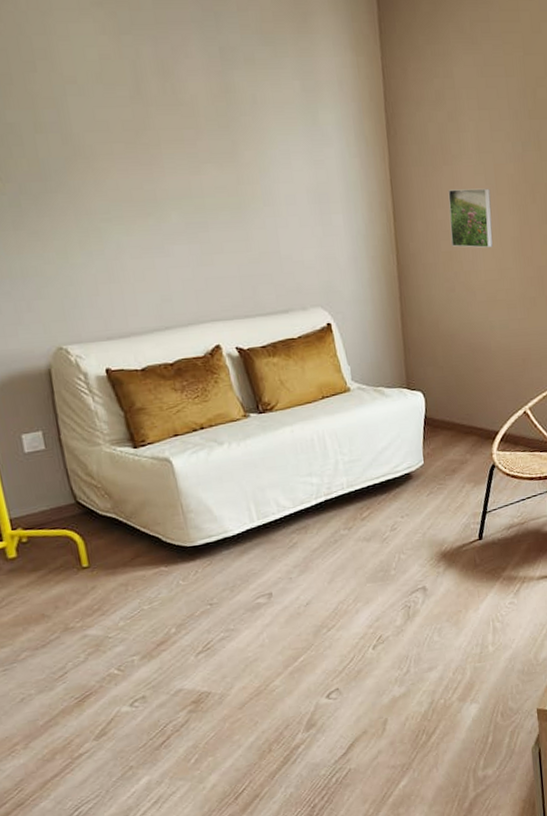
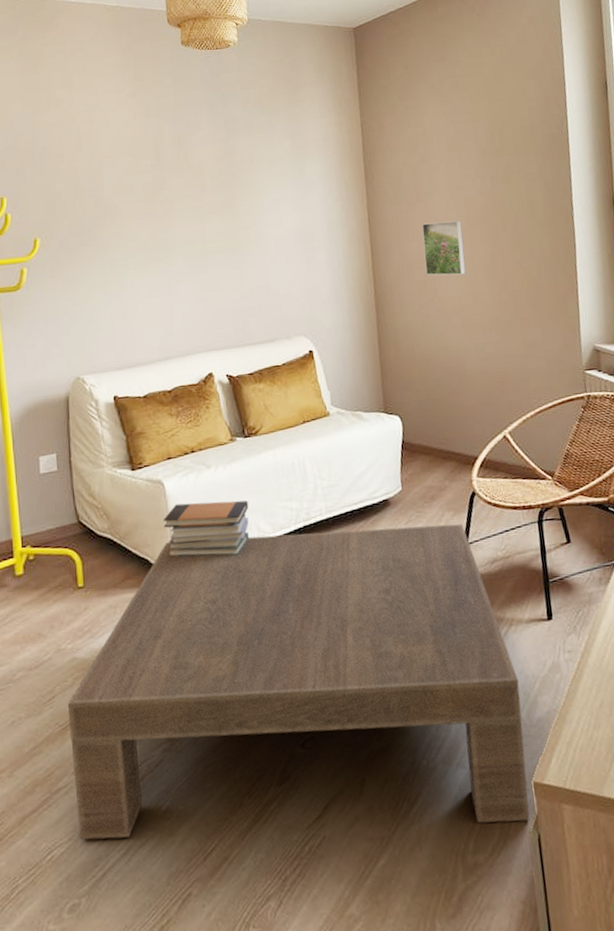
coffee table: none [82,494,533,795] -> present [67,523,530,840]
book stack: none [174,477,268,534] -> present [163,500,249,557]

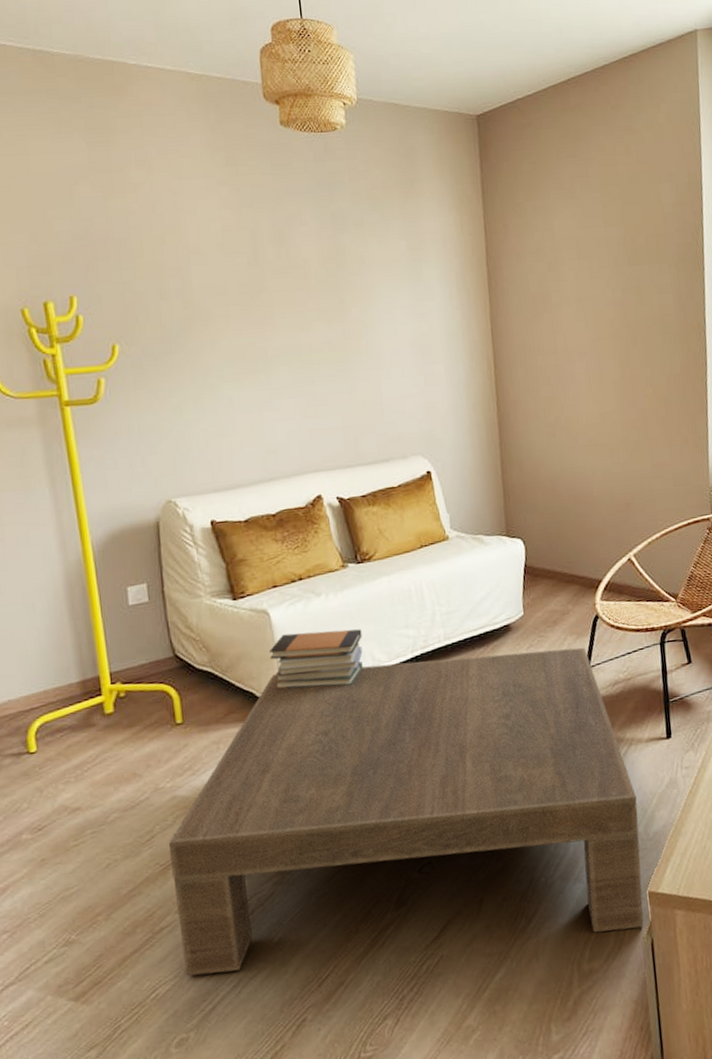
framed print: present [421,220,466,276] -> none [548,333,594,393]

